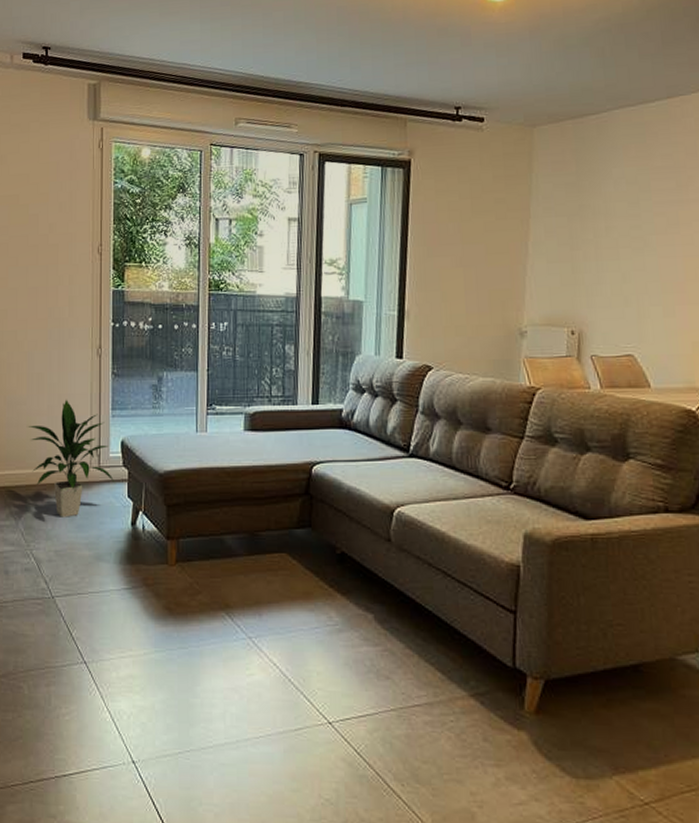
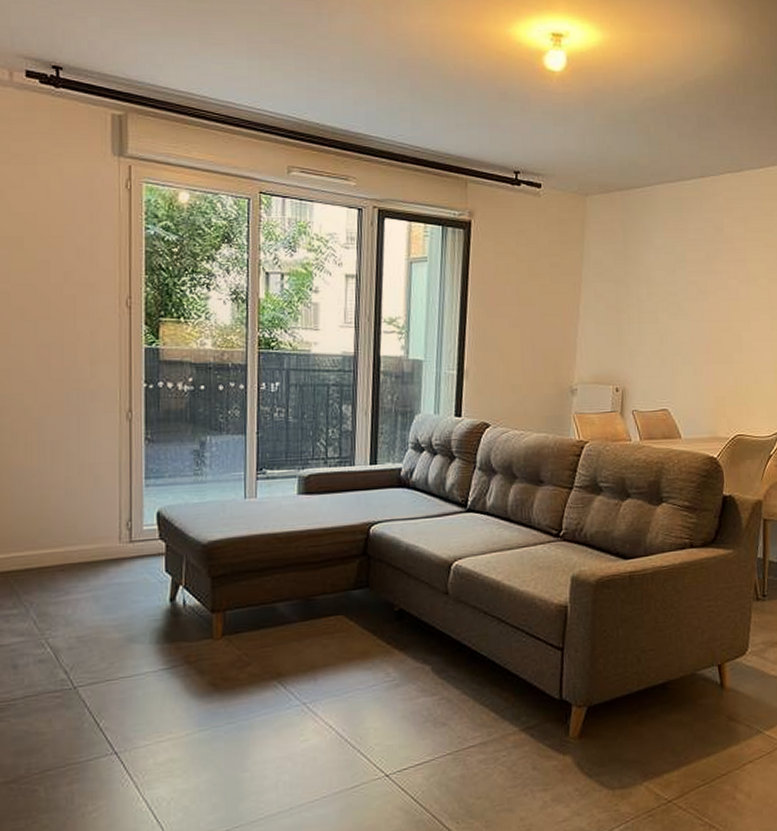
indoor plant: present [28,399,115,517] -> none [39,469,150,600]

